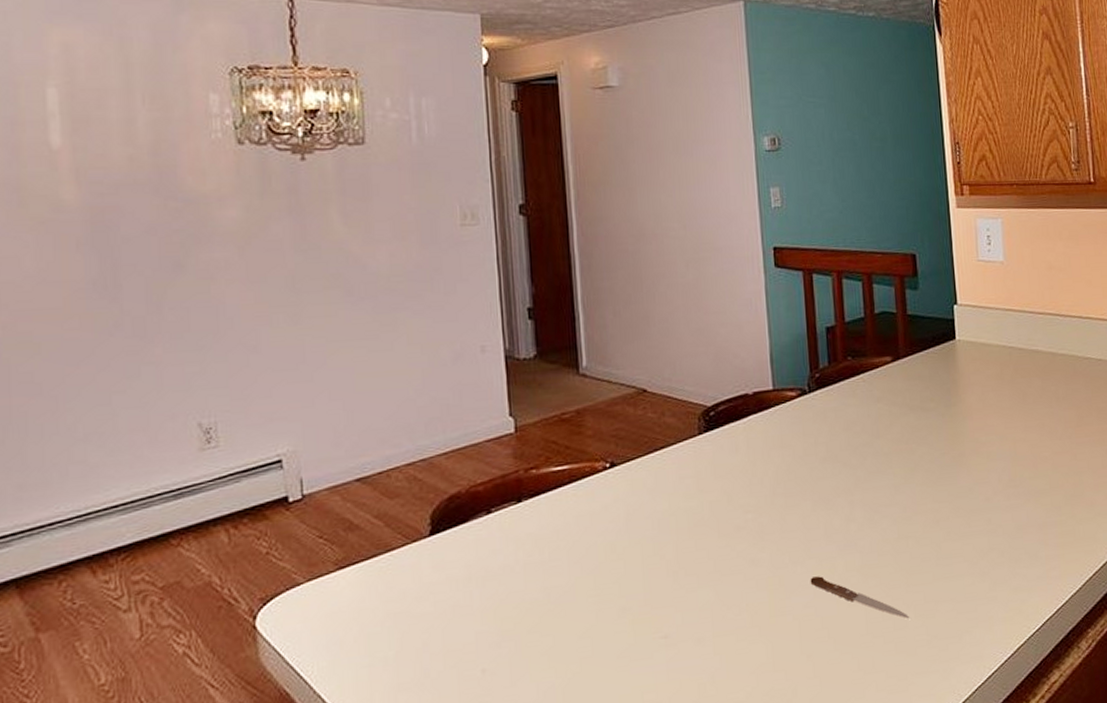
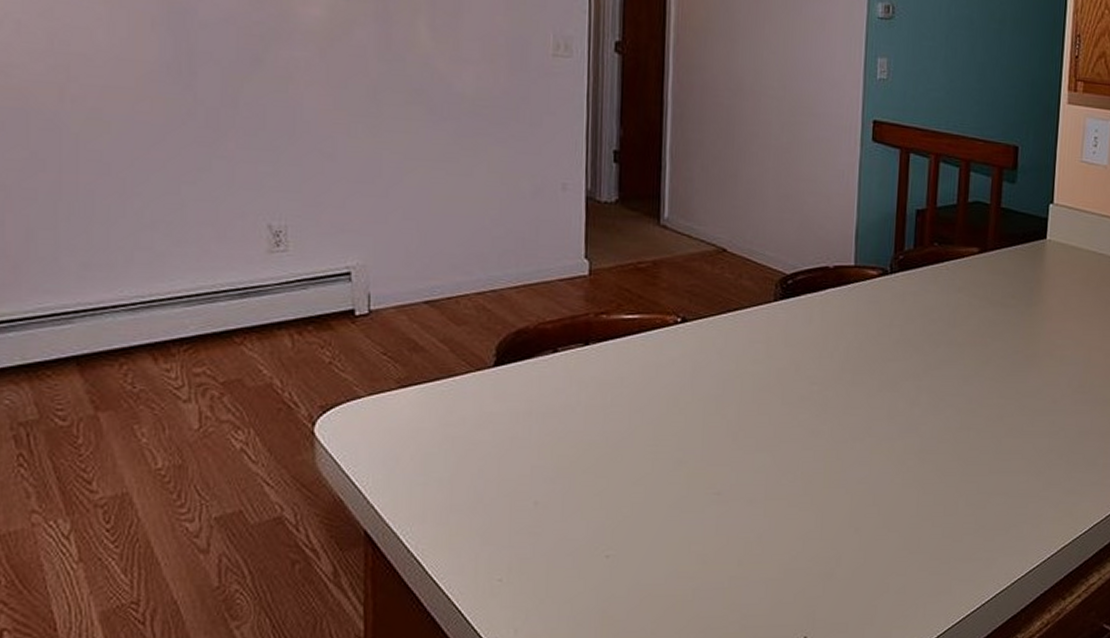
kitchen knife: present [810,576,910,619] -> none [867,455,961,507]

